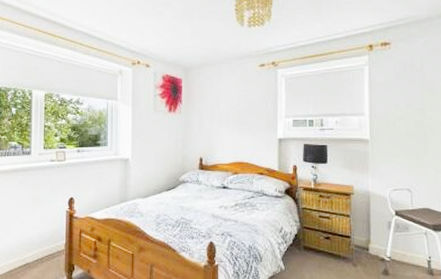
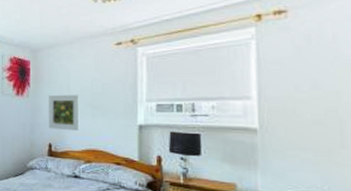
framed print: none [199,111,228,145] -> present [48,94,80,131]

